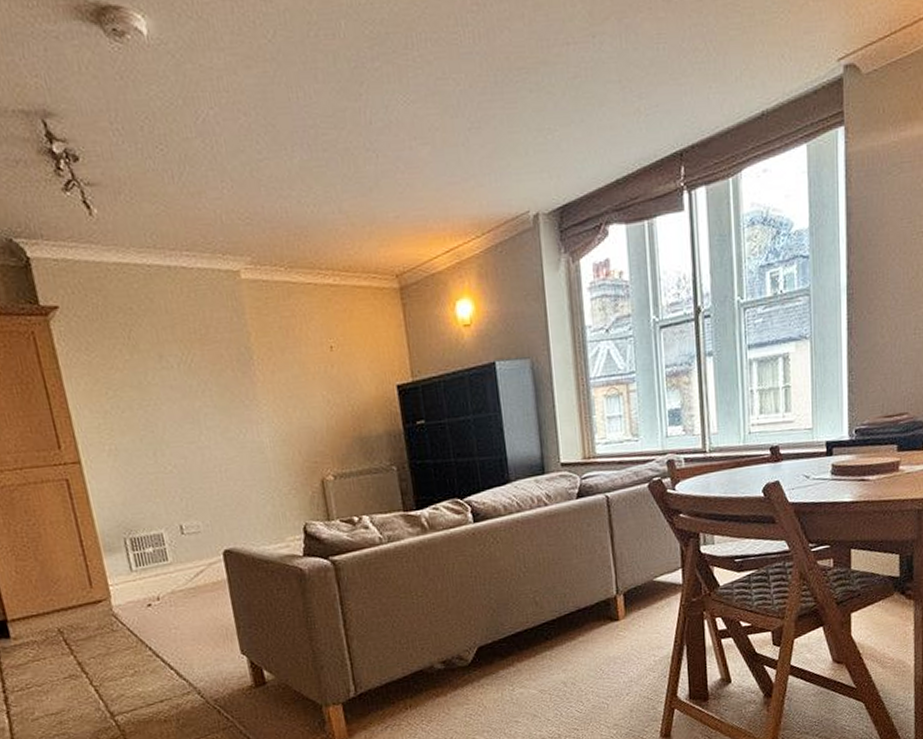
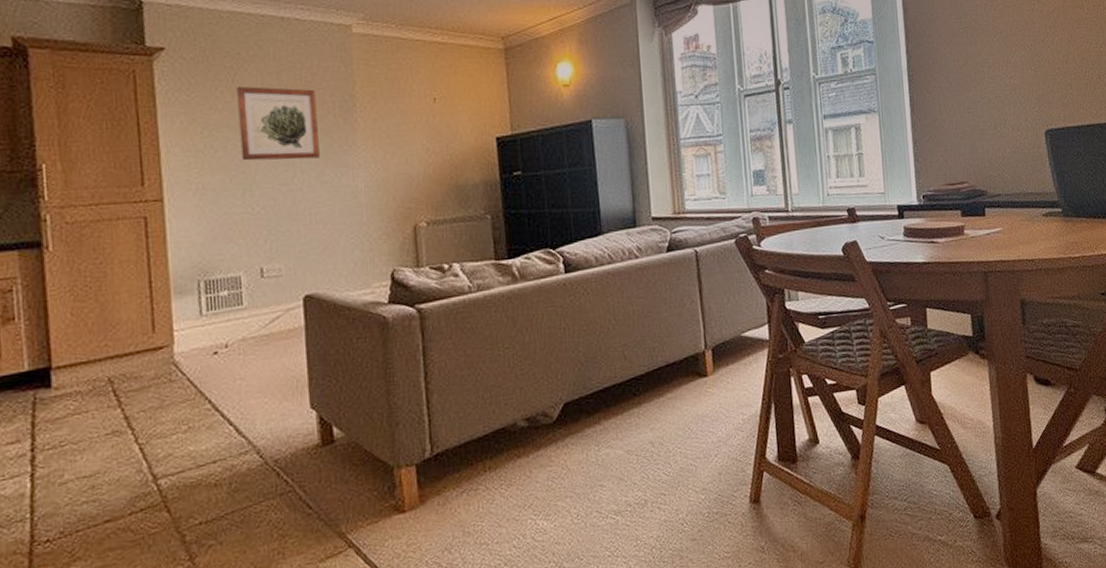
wall art: none [134,342,223,421] -> present [237,86,320,161]

